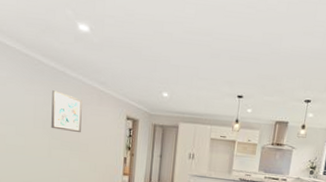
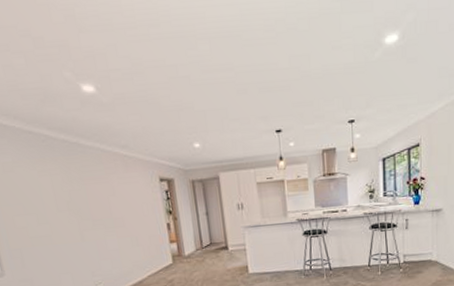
wall art: present [51,90,82,133] -> none [68,165,112,209]

